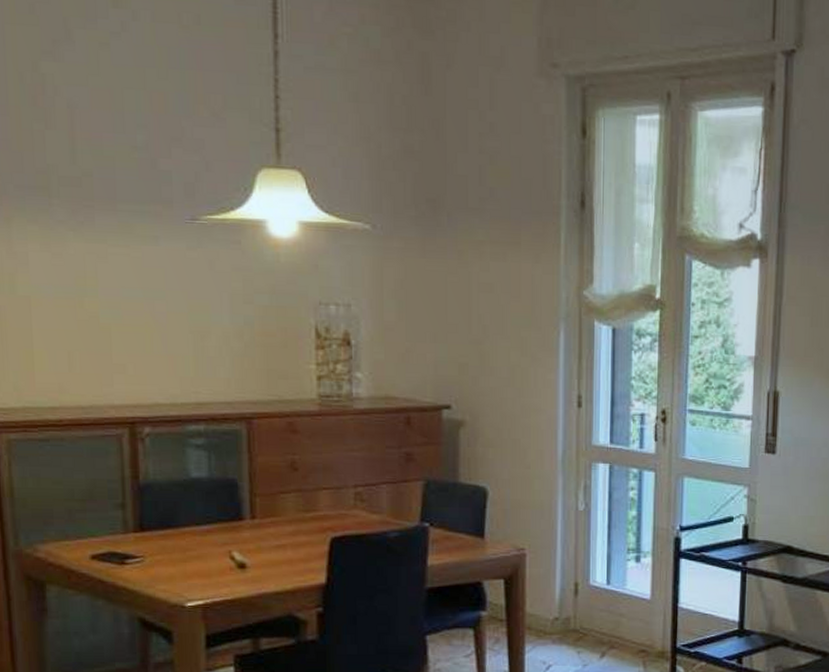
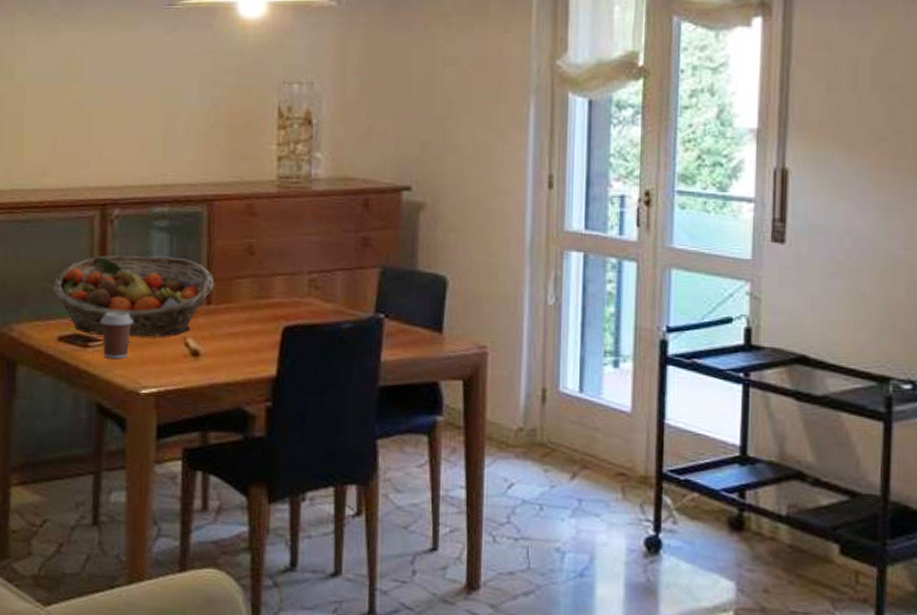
fruit basket: none [79,472,258,553] -> present [52,254,215,337]
coffee cup: none [137,529,173,575] -> present [100,311,133,359]

